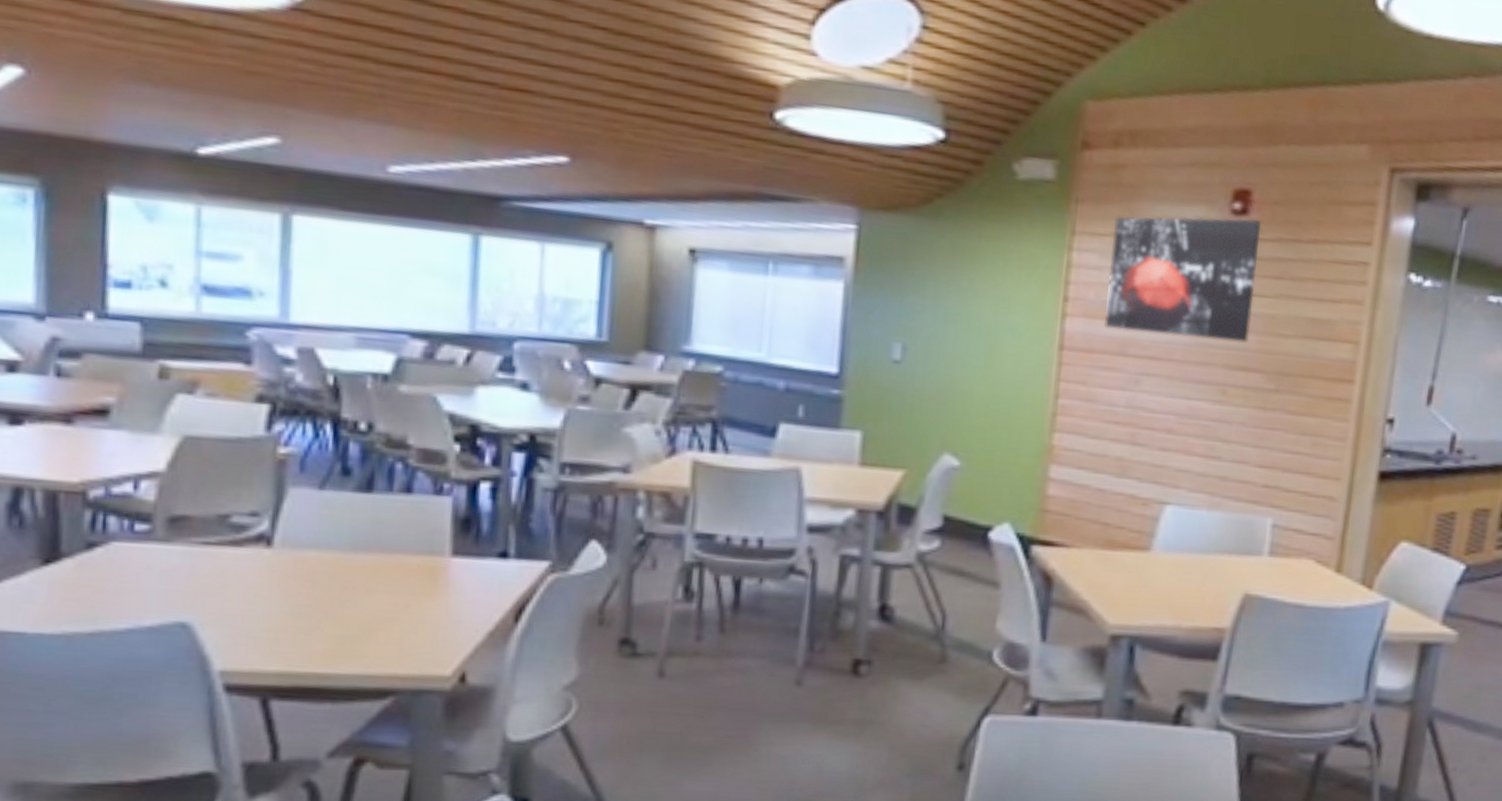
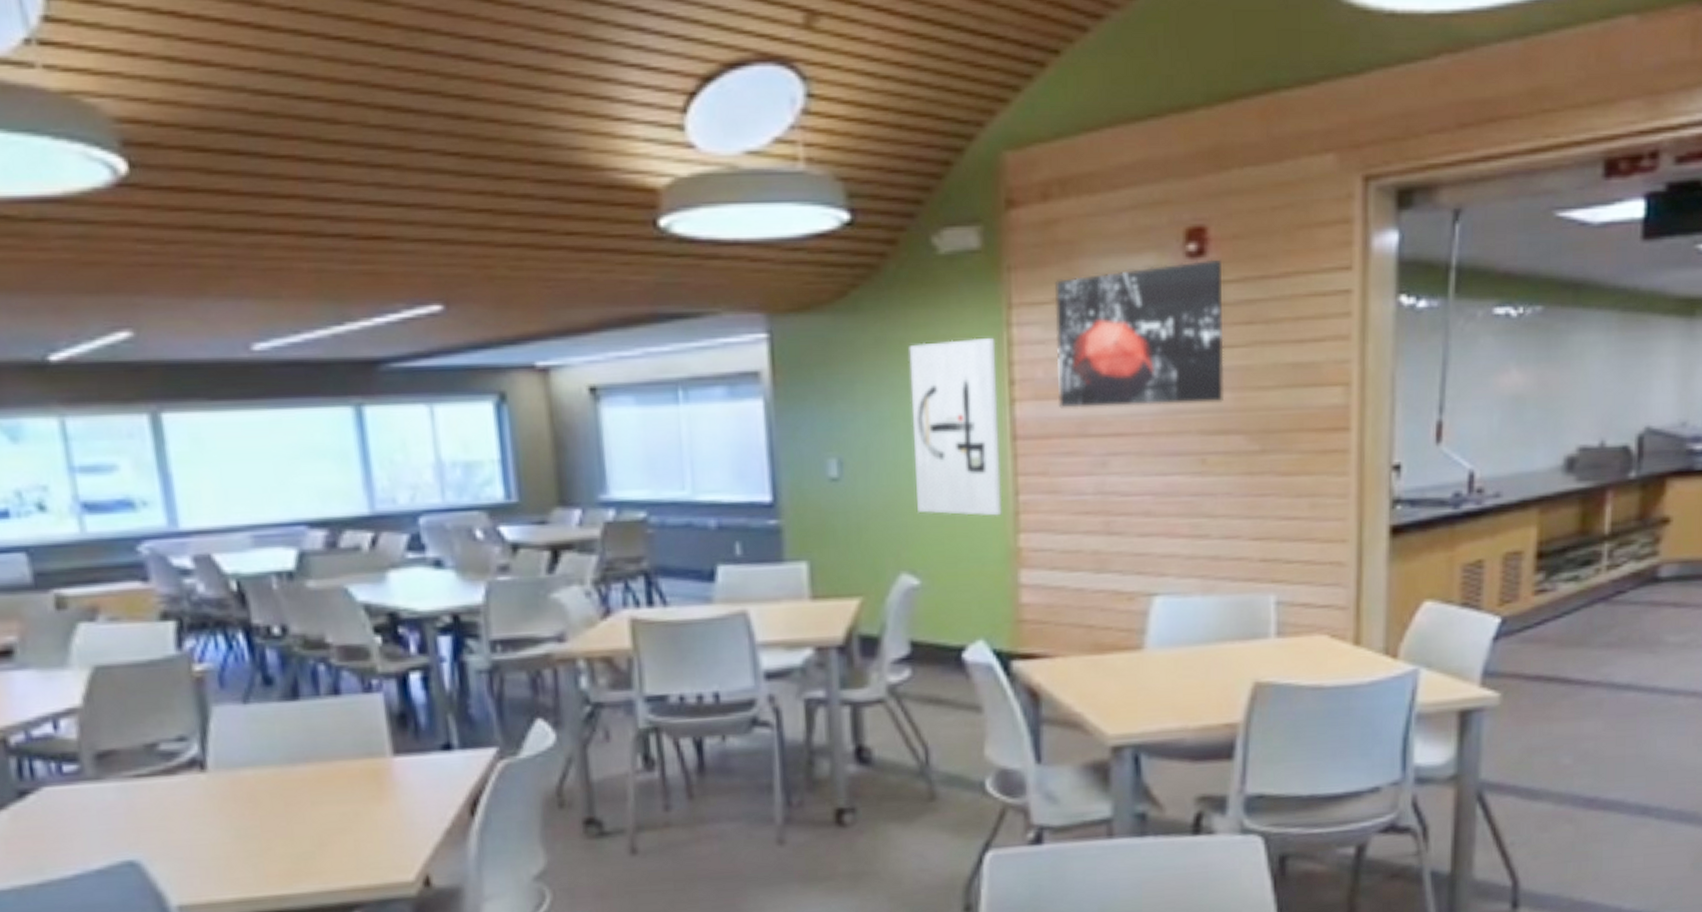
wall art: none [967,253,1057,415] -> present [909,337,1002,516]

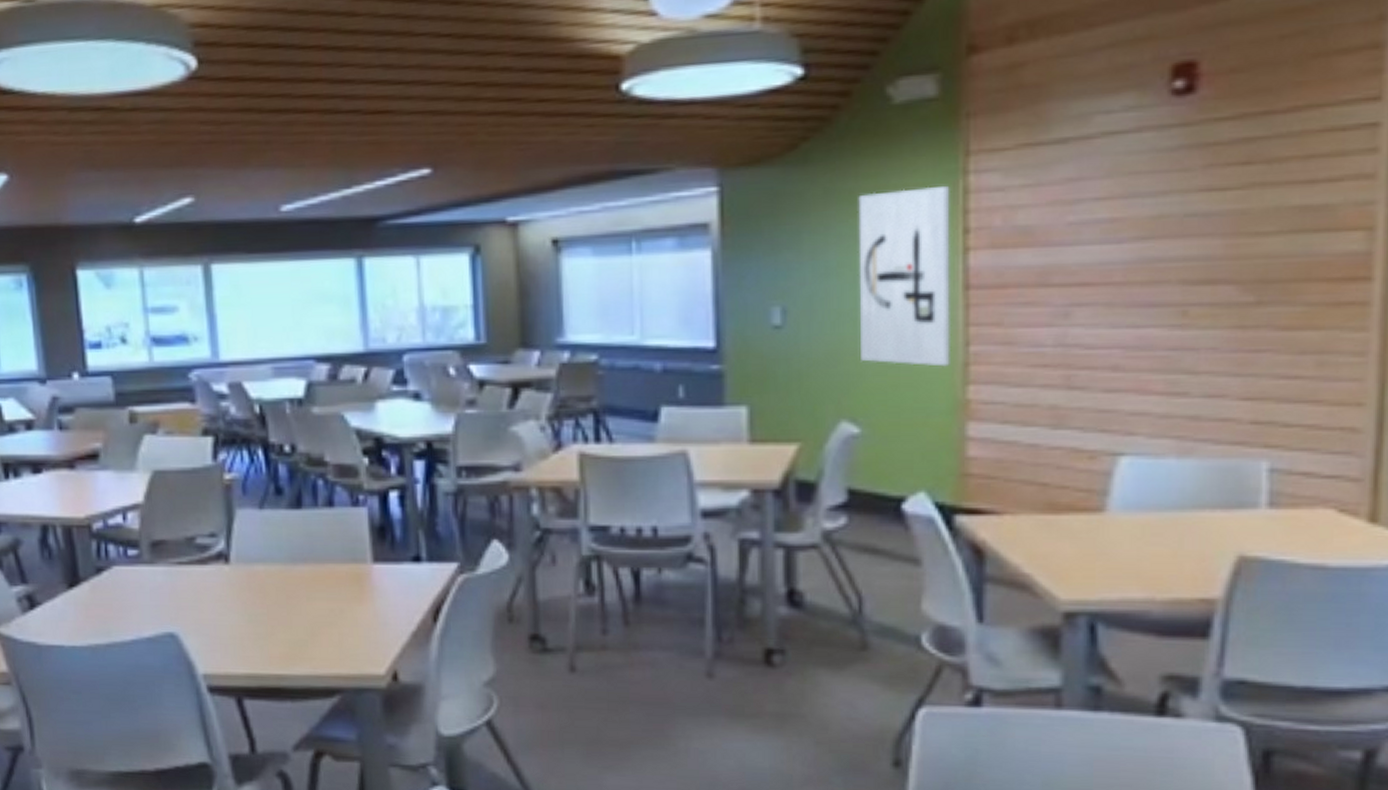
wall art: present [1055,259,1224,408] -> none [1018,95,1214,257]

